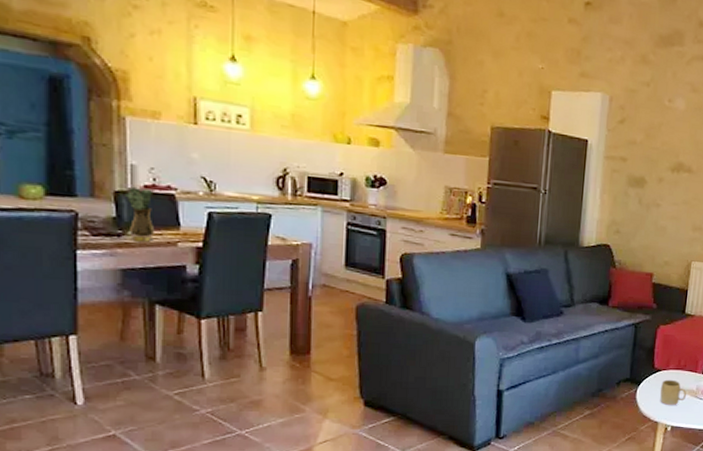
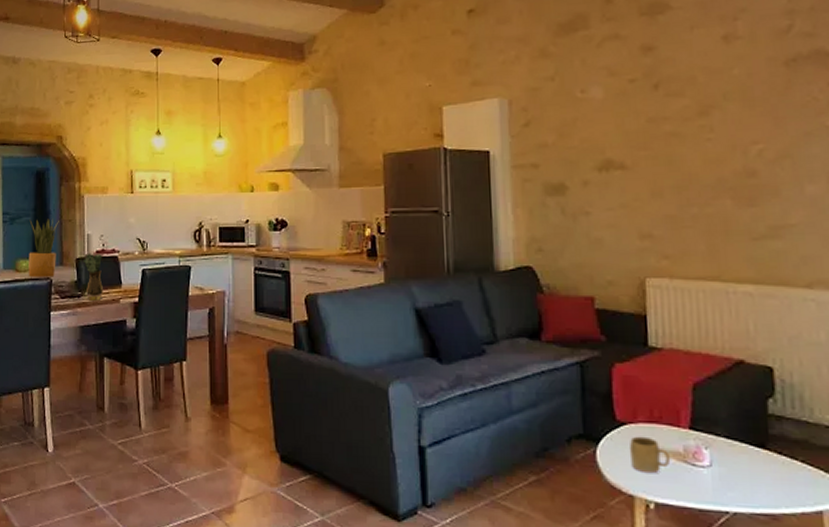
planter: none [40,135,88,210] -> present [28,218,59,277]

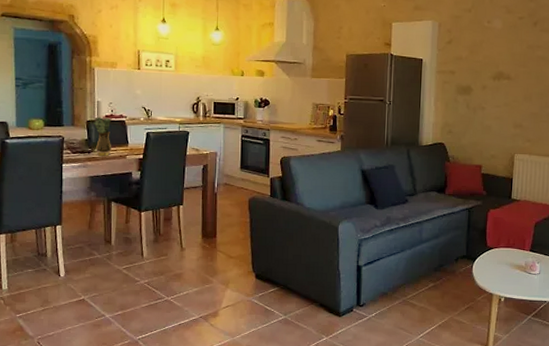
planter: present [28,218,59,277] -> none [41,85,71,136]
mug: present [629,436,671,474] -> none [492,256,517,280]

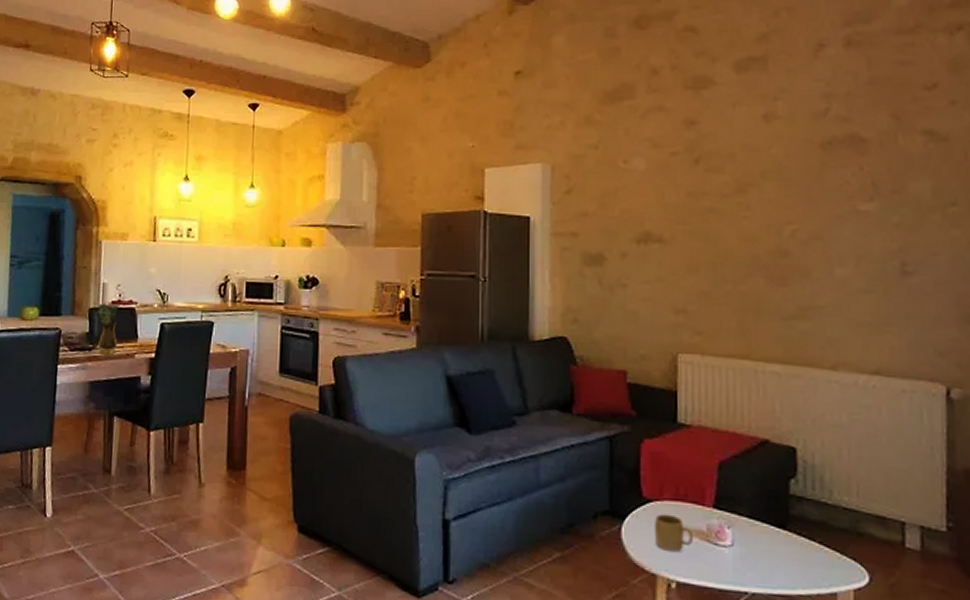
mug: none [492,256,517,280] -> present [653,513,694,553]

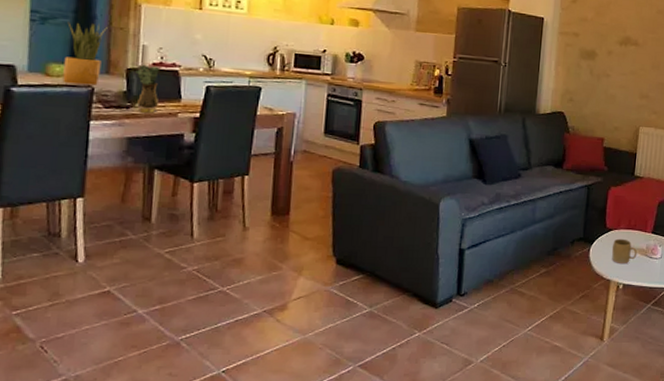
planter: none [35,264,73,328] -> present [62,21,108,86]

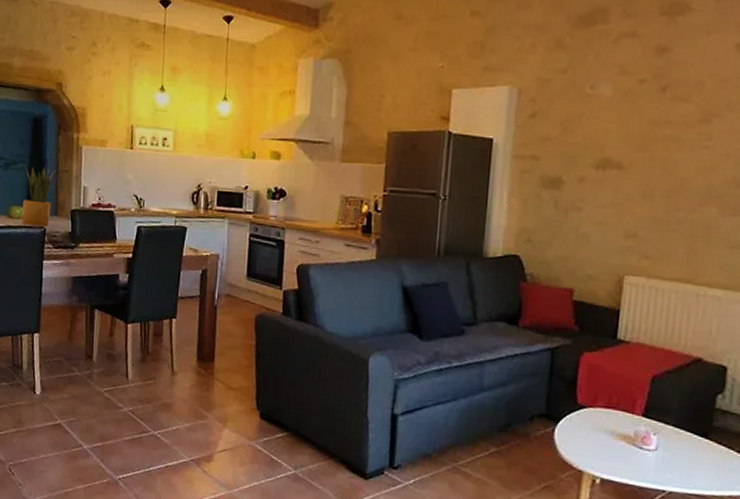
vase: present [135,63,159,114] -> none [78,204,98,255]
mug: present [611,238,638,265] -> none [584,419,622,453]

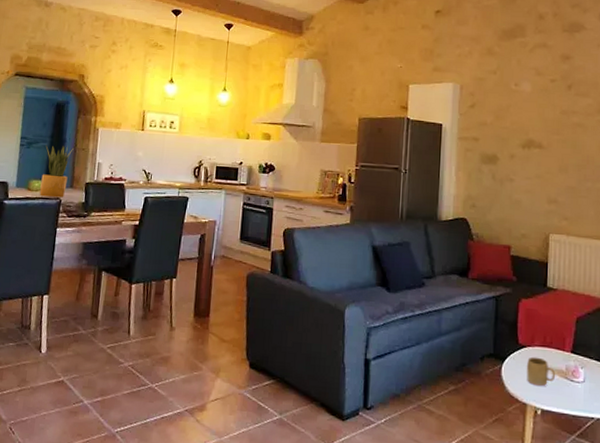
mug: none [584,419,622,453] -> present [526,356,556,387]

